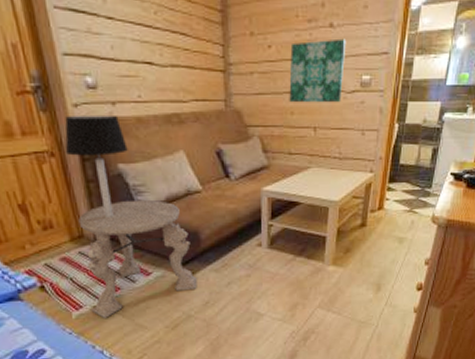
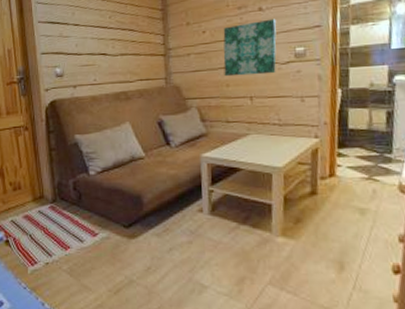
table lamp: present [64,114,128,217] -> none [36,95,84,181]
side table: present [78,199,197,320] -> none [41,165,140,277]

